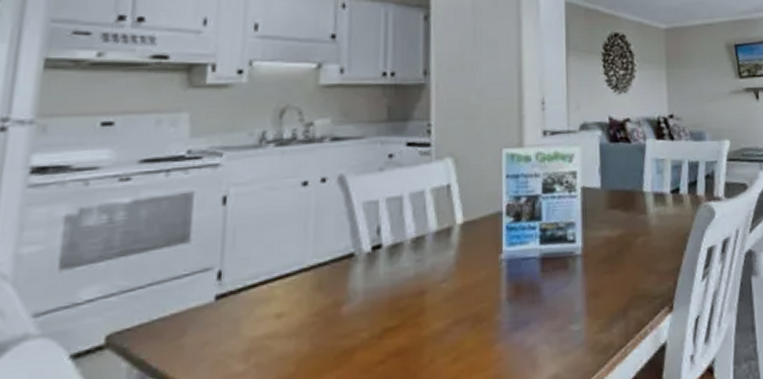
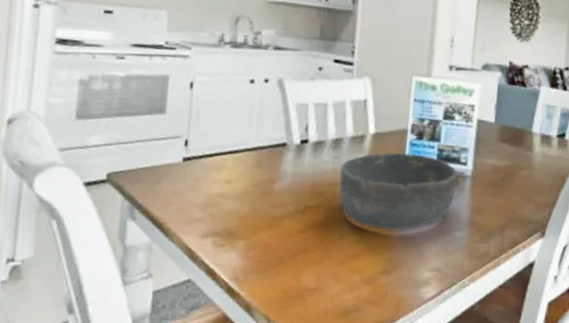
bowl: none [423,239,566,340] -> present [338,152,458,230]

